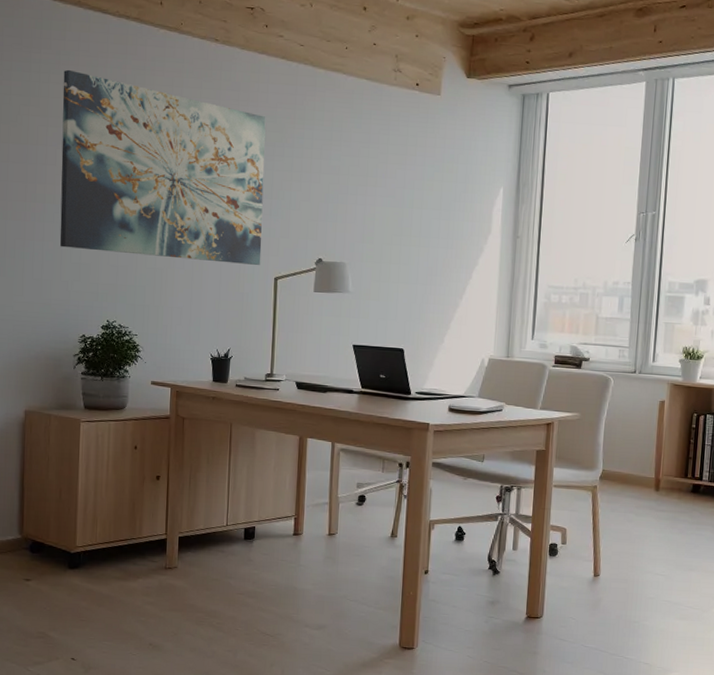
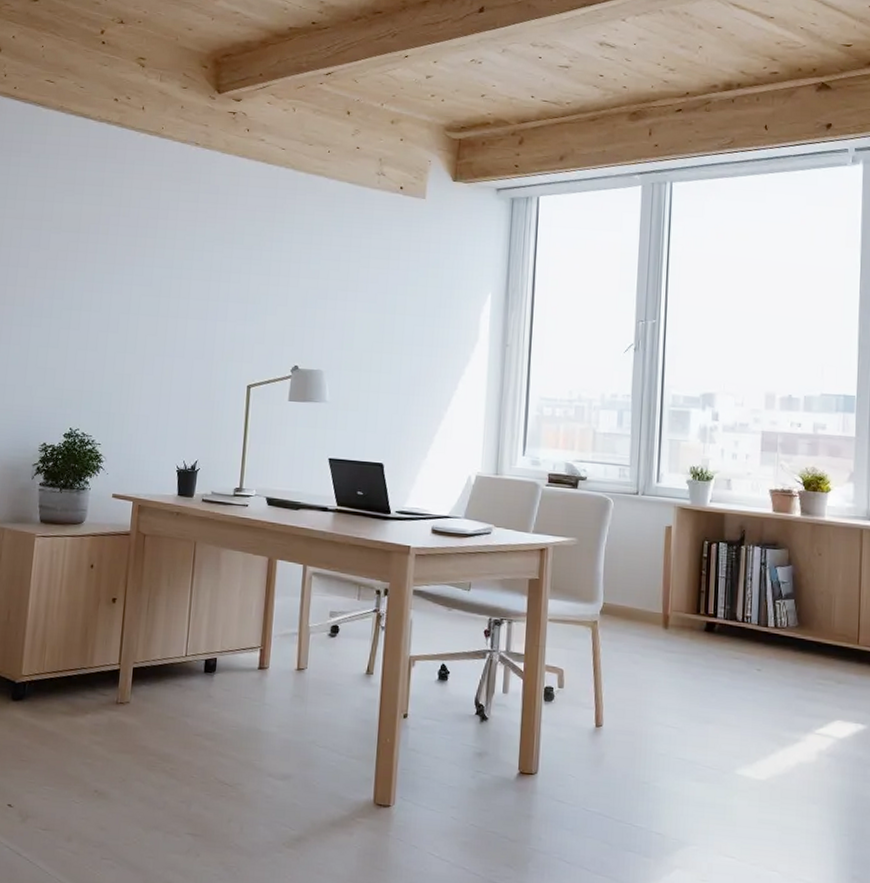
wall art: present [59,69,266,265] -> none [26,172,245,372]

